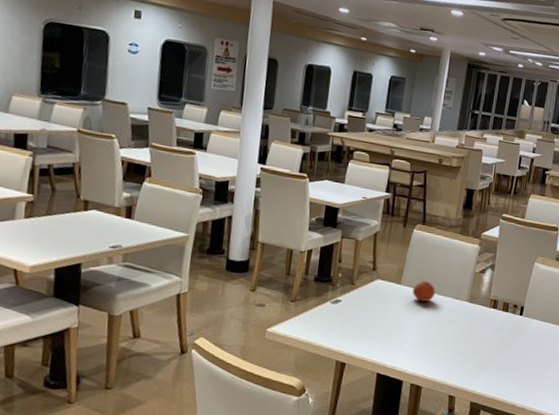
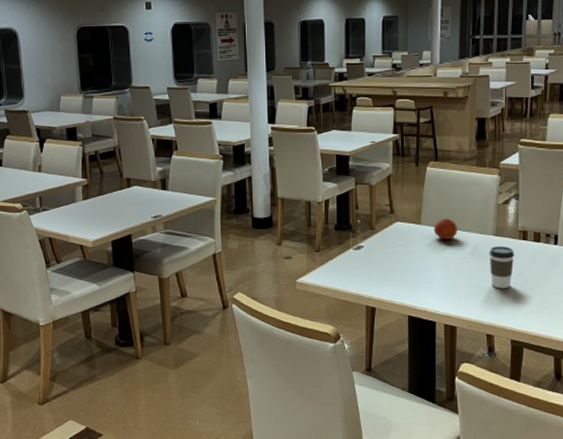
coffee cup: none [459,312,484,353] -> present [489,246,515,289]

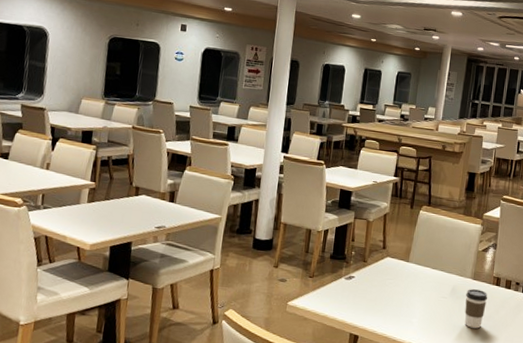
fruit: present [433,218,458,239] -> none [419,259,441,279]

